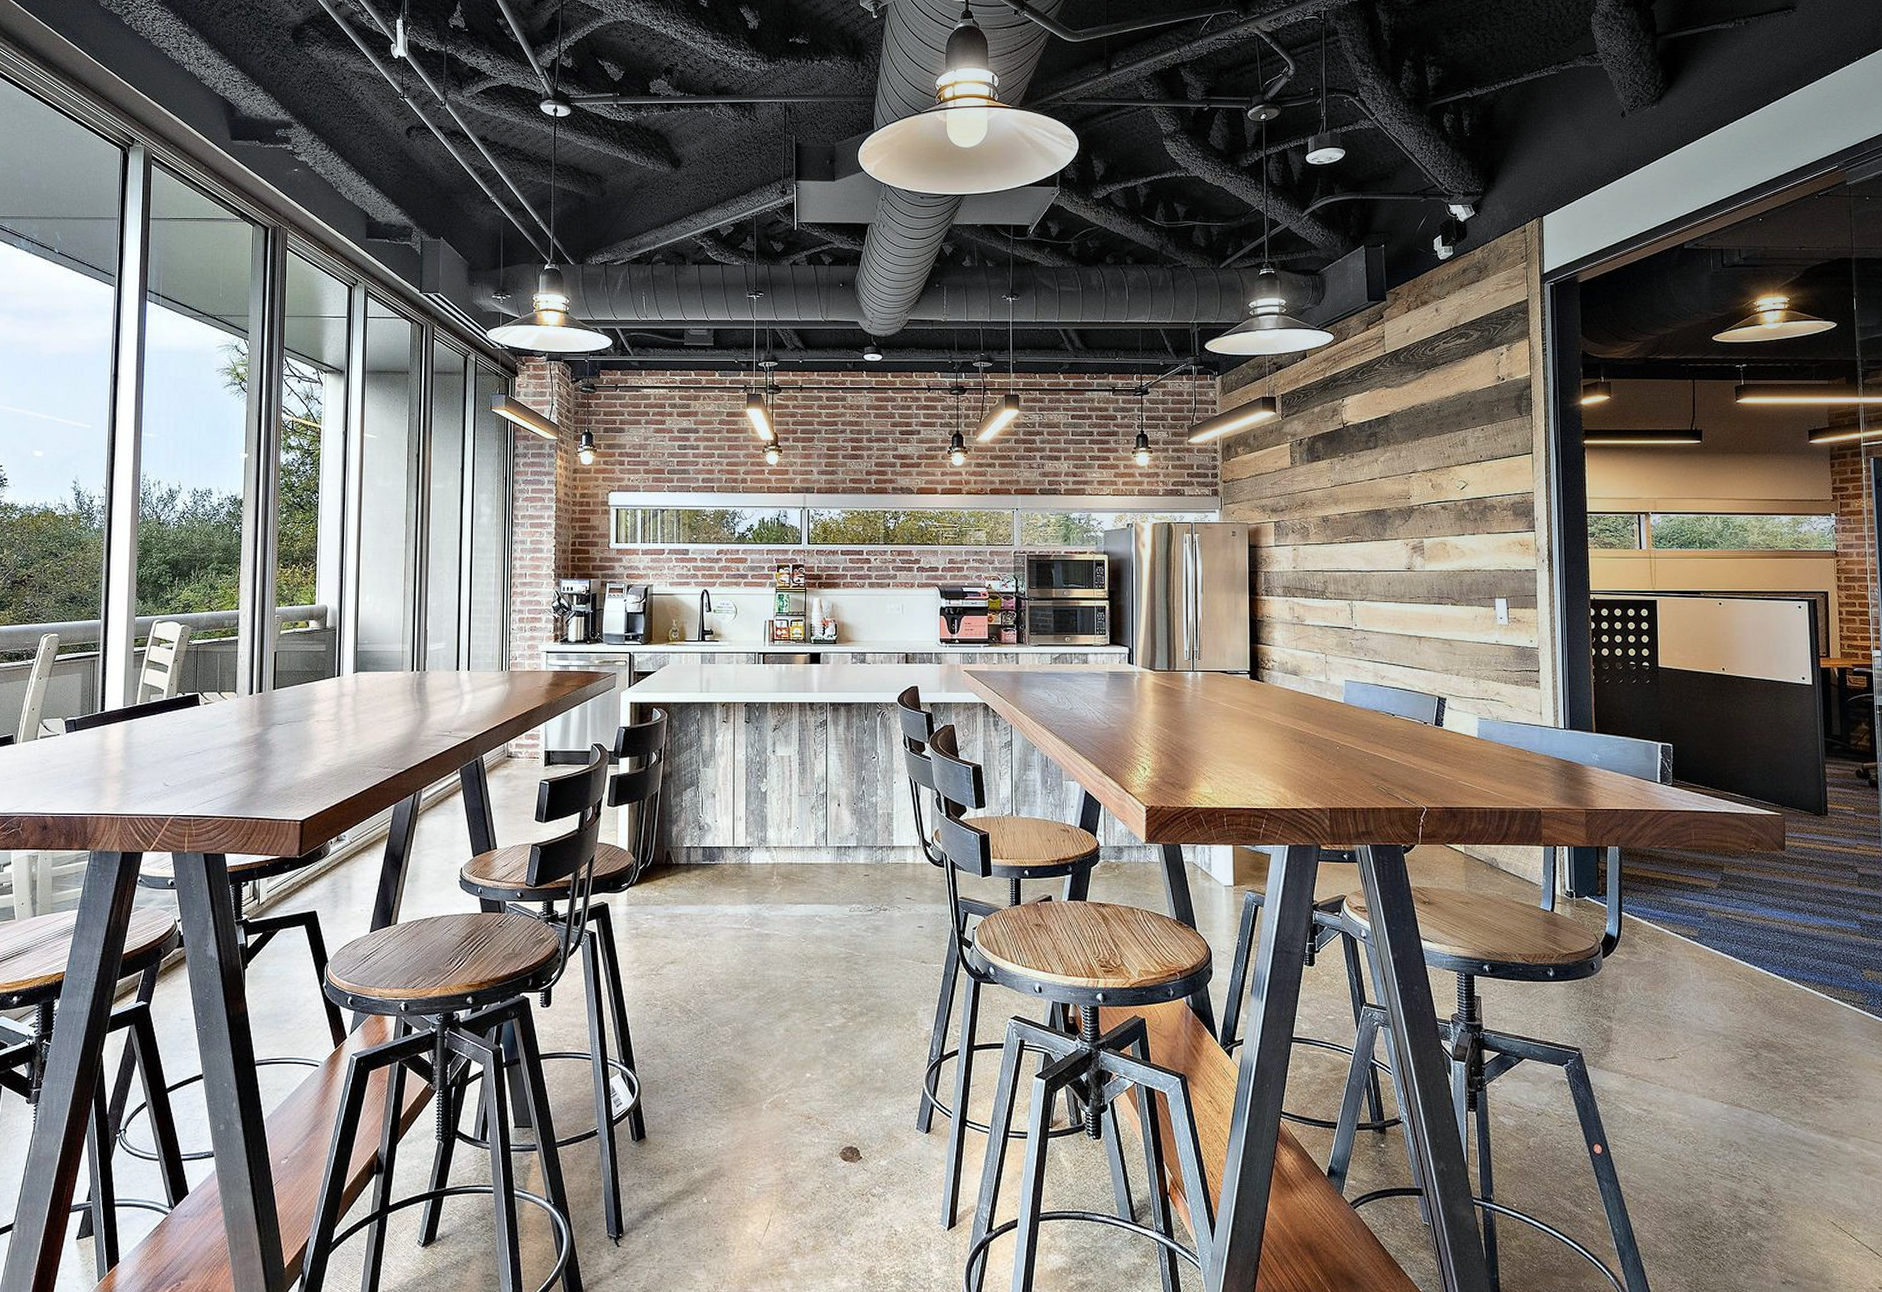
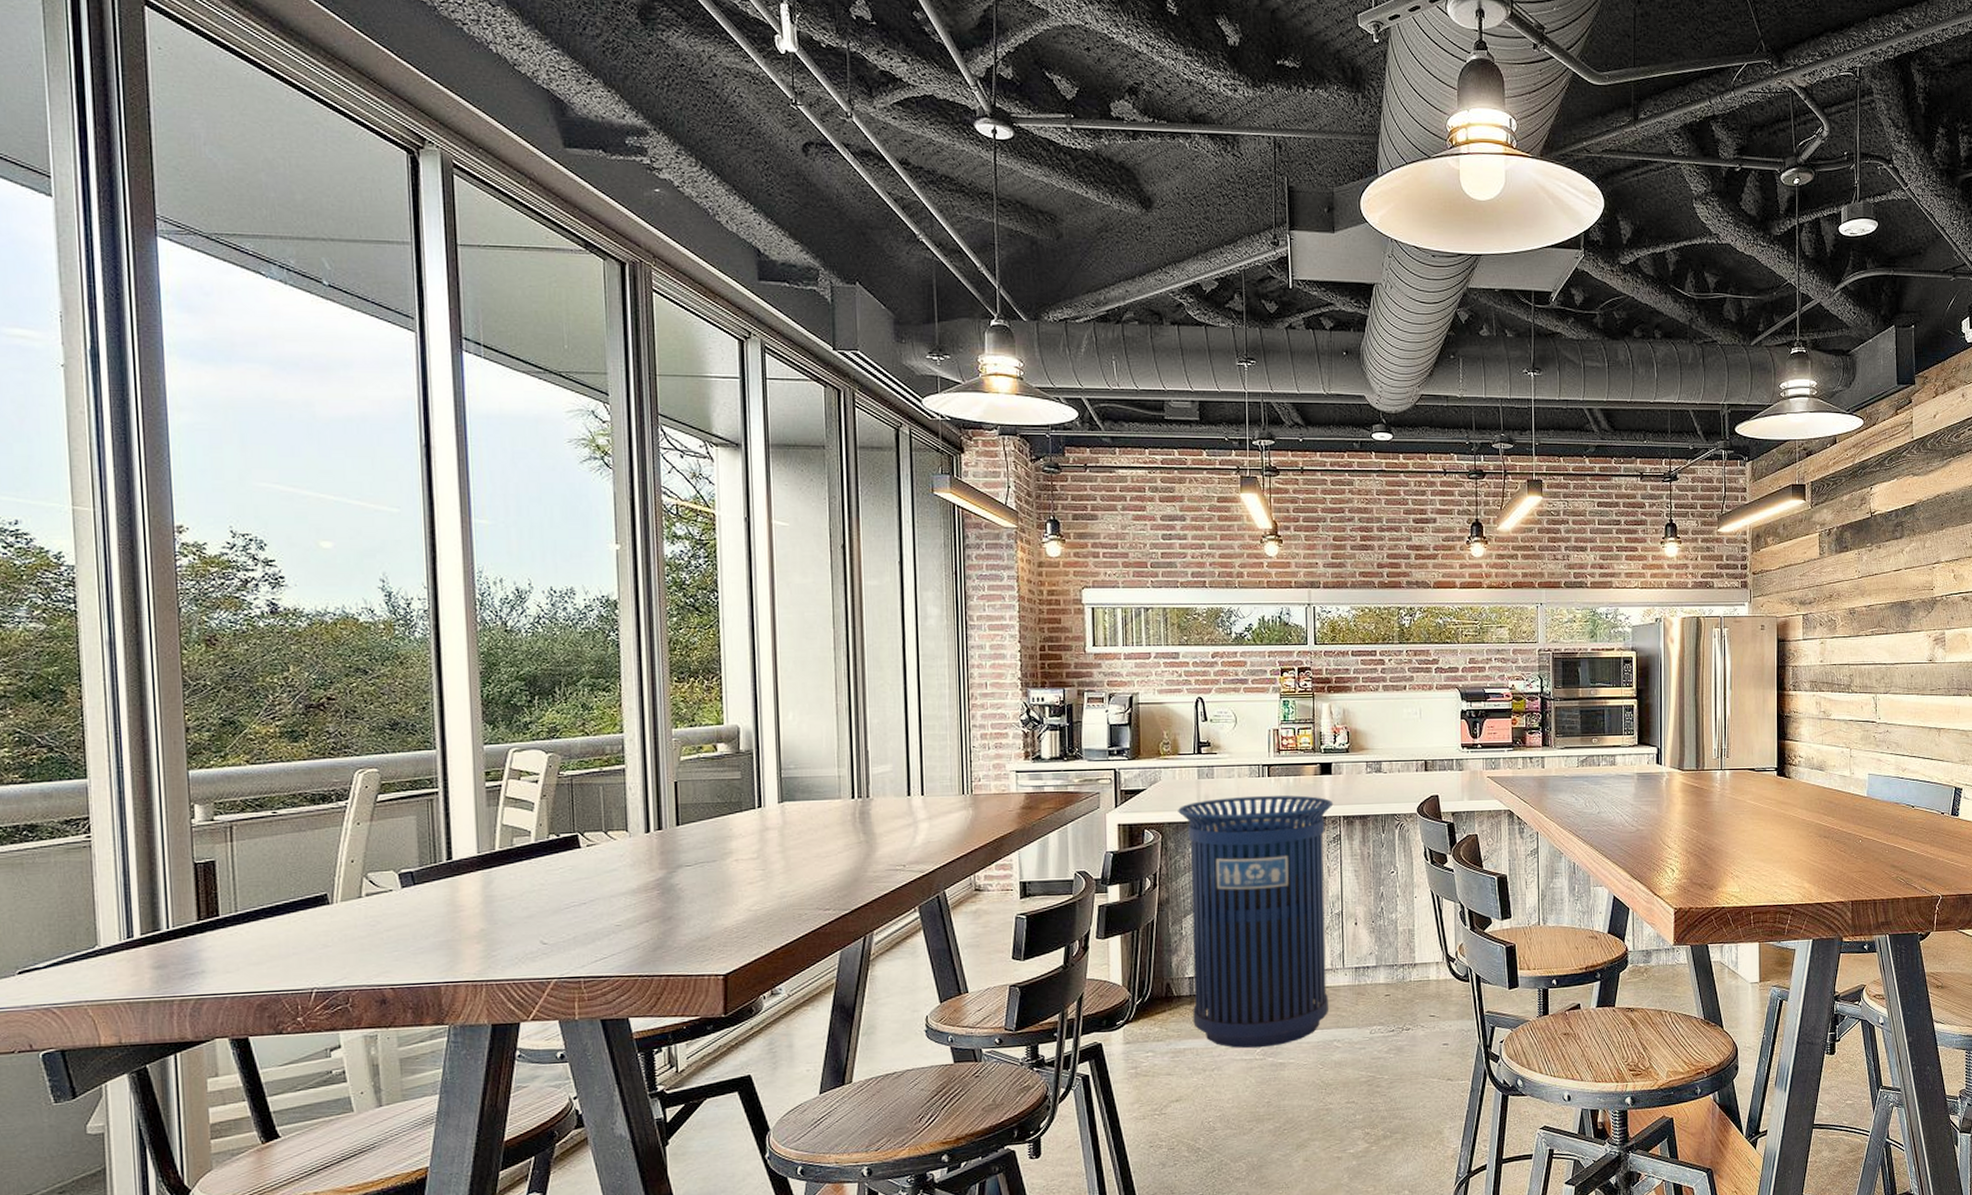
recycling bin: none [683,681,821,918] -> present [1178,795,1334,1048]

